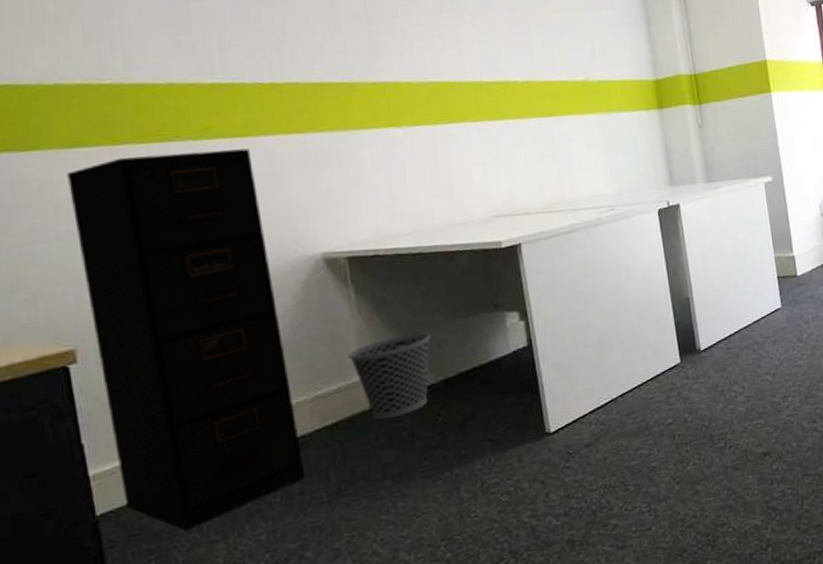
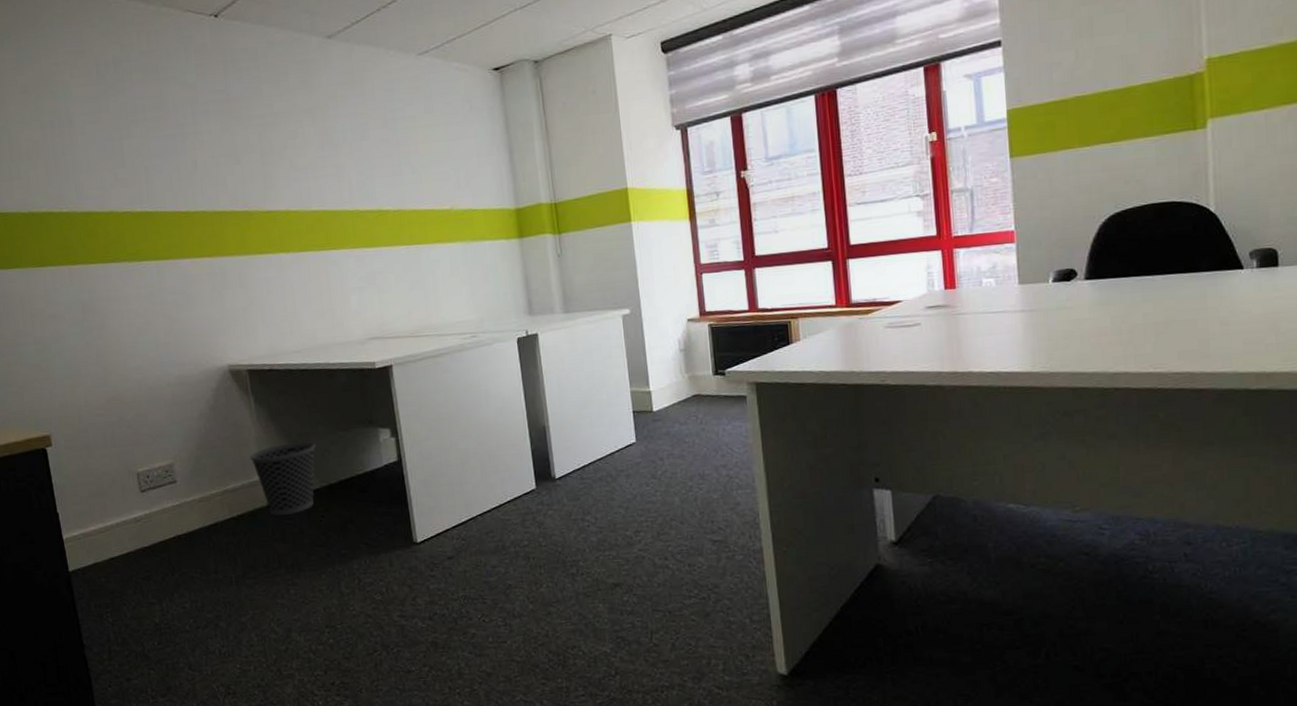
filing cabinet: present [67,148,306,531] -> none [39,270,219,592]

